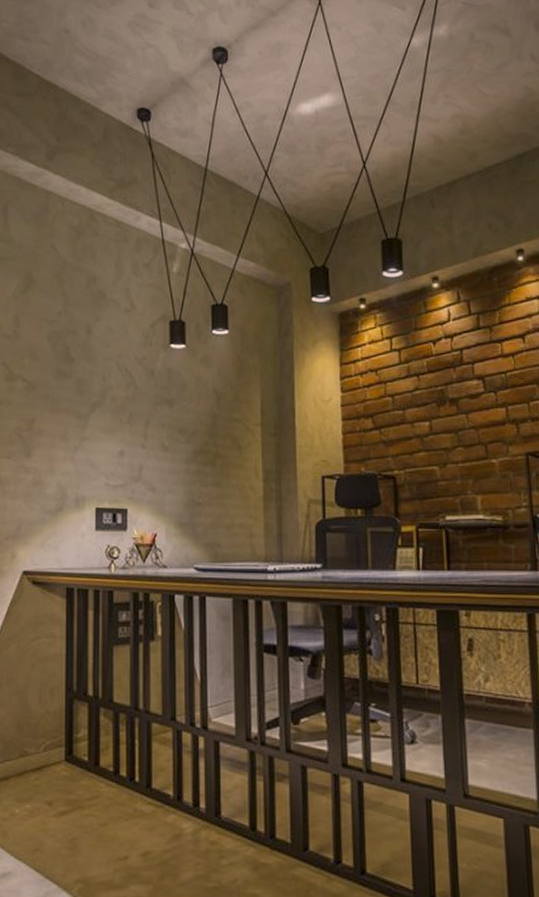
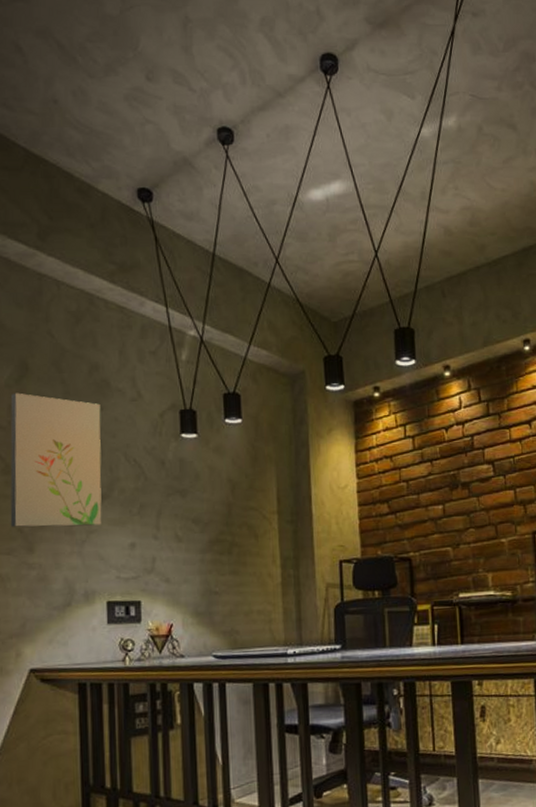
wall art: none [11,303,97,433] -> present [10,392,102,527]

